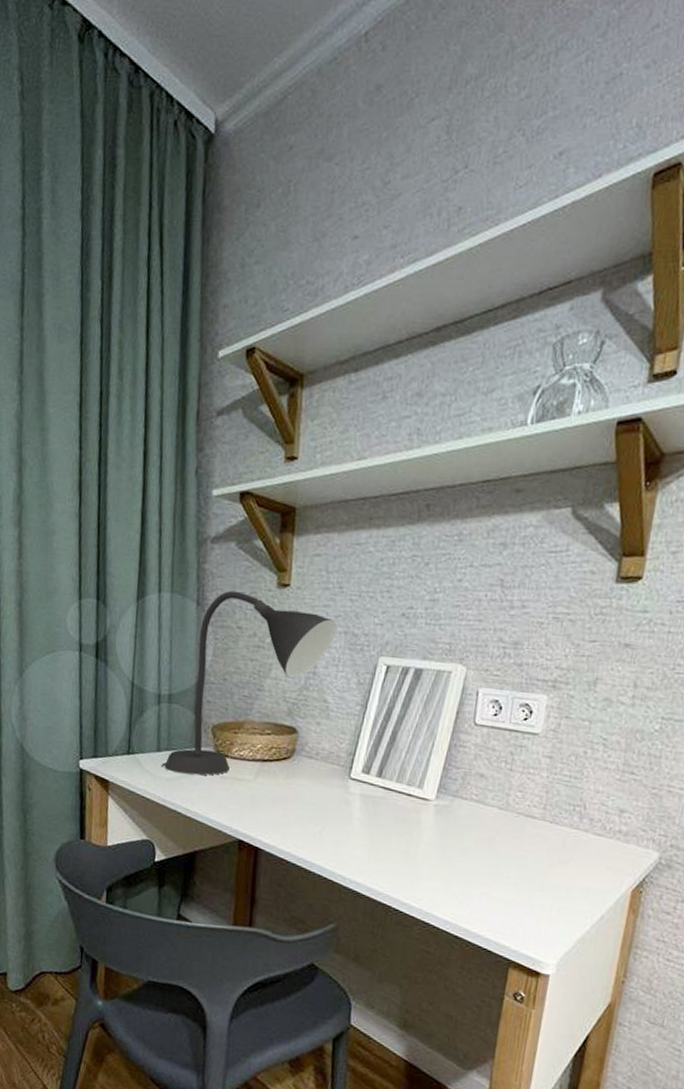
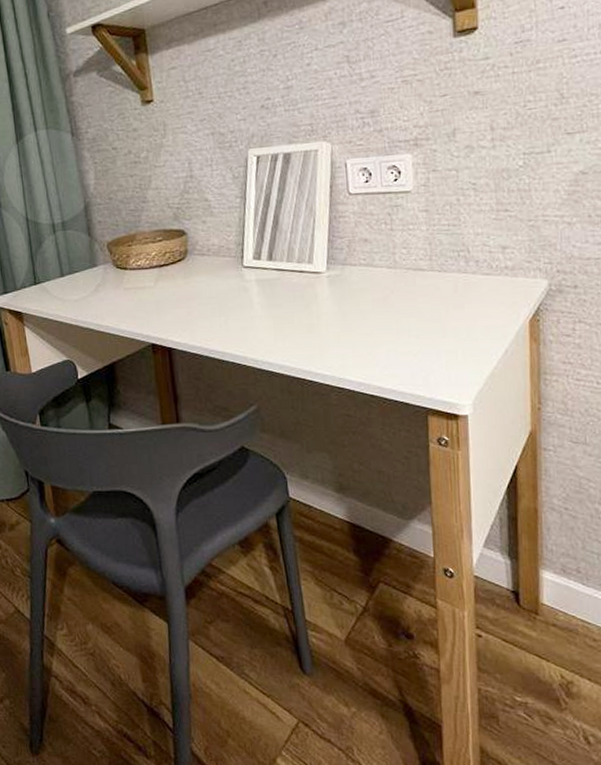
desk lamp: present [161,590,337,776] -> none [67,115,204,293]

